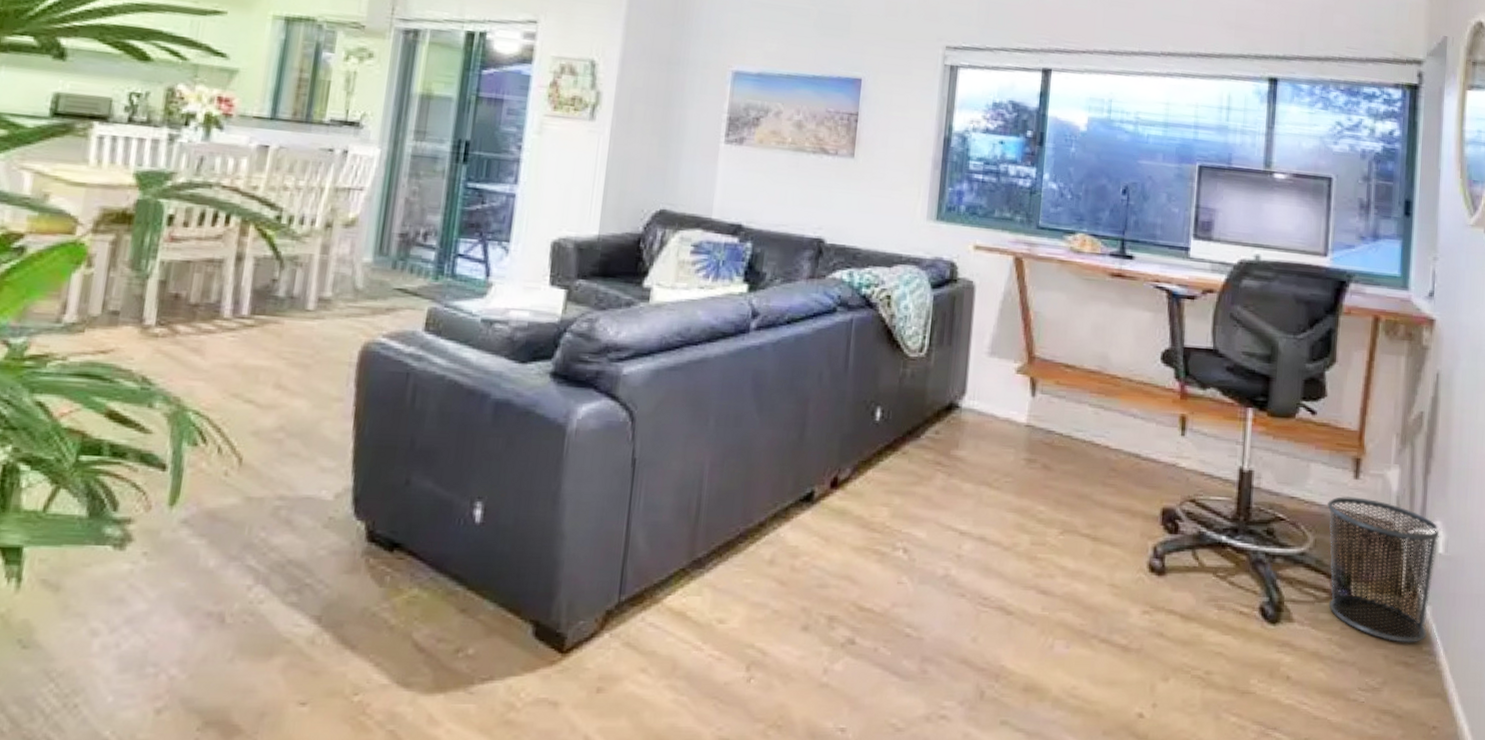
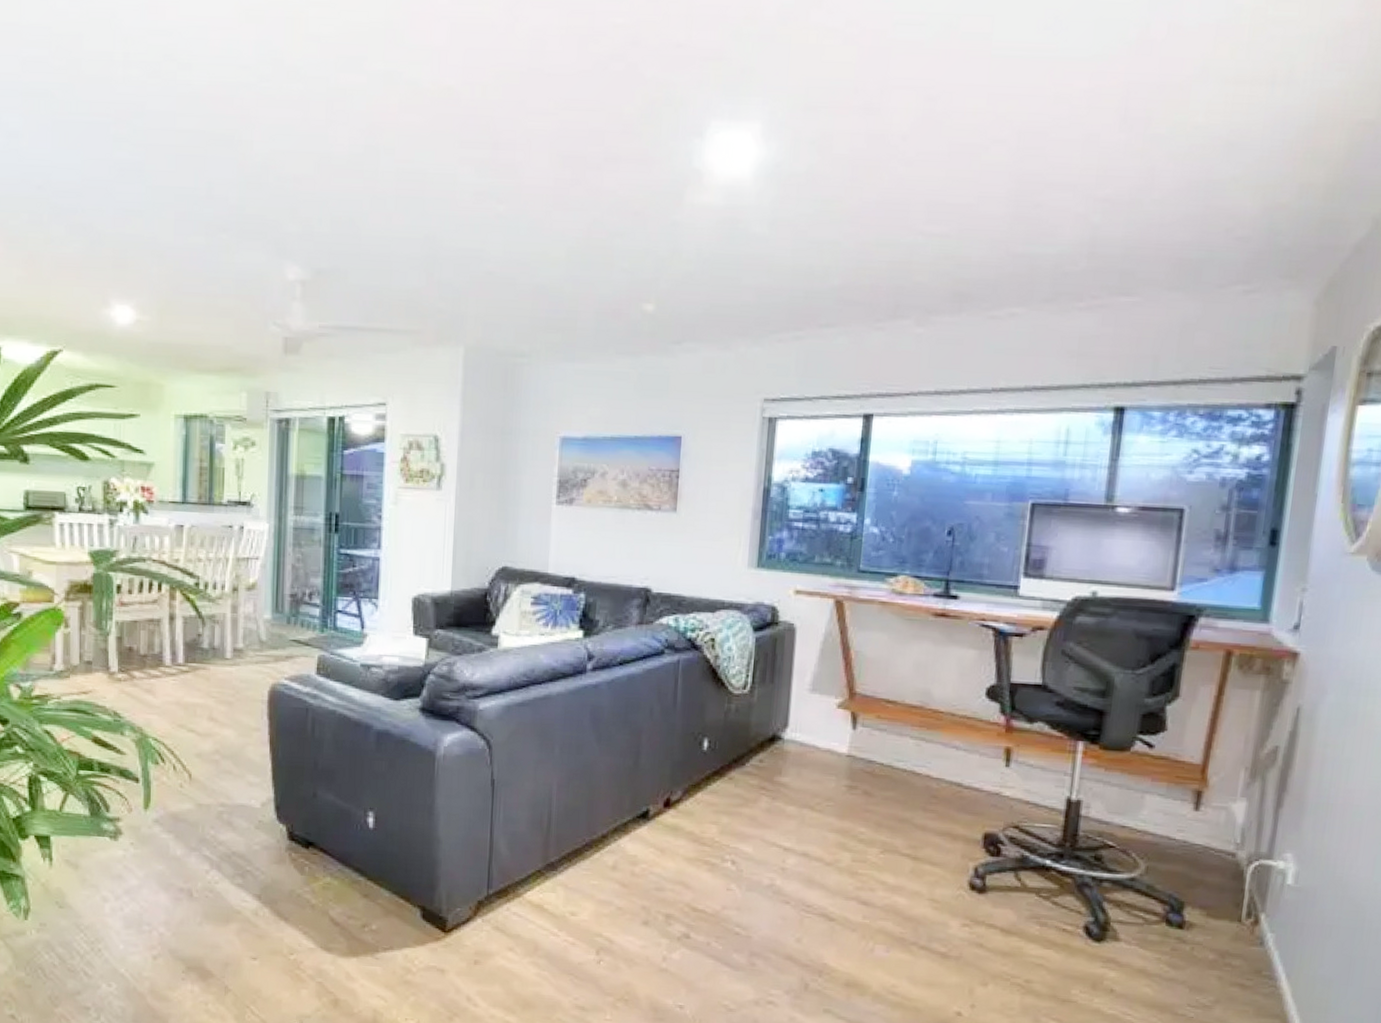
waste bin: present [1327,496,1440,643] -> none [1160,827,1291,967]

